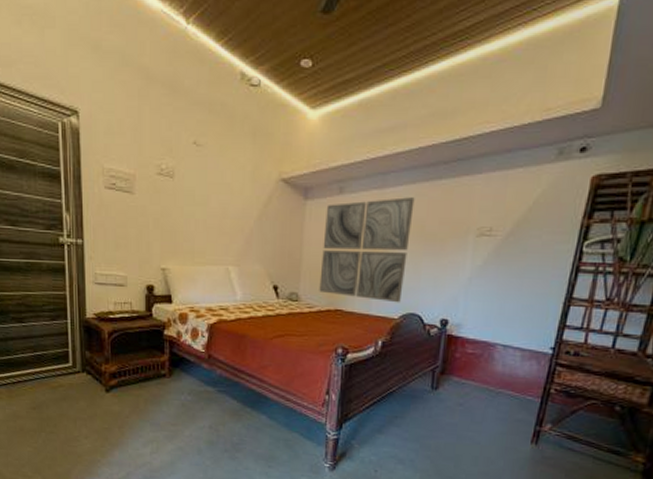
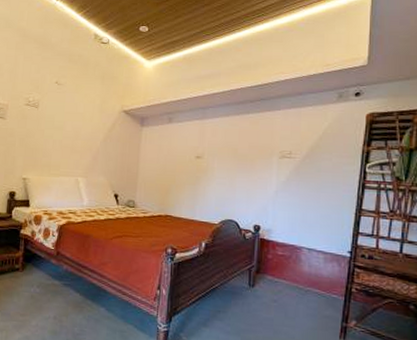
wall art: present [319,197,415,303] -> none [152,126,229,211]

